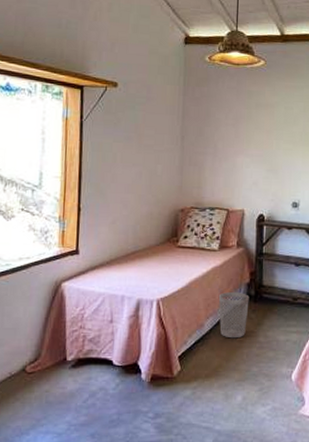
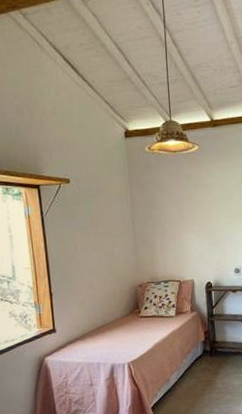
wastebasket: present [218,292,249,339] -> none [179,349,206,388]

